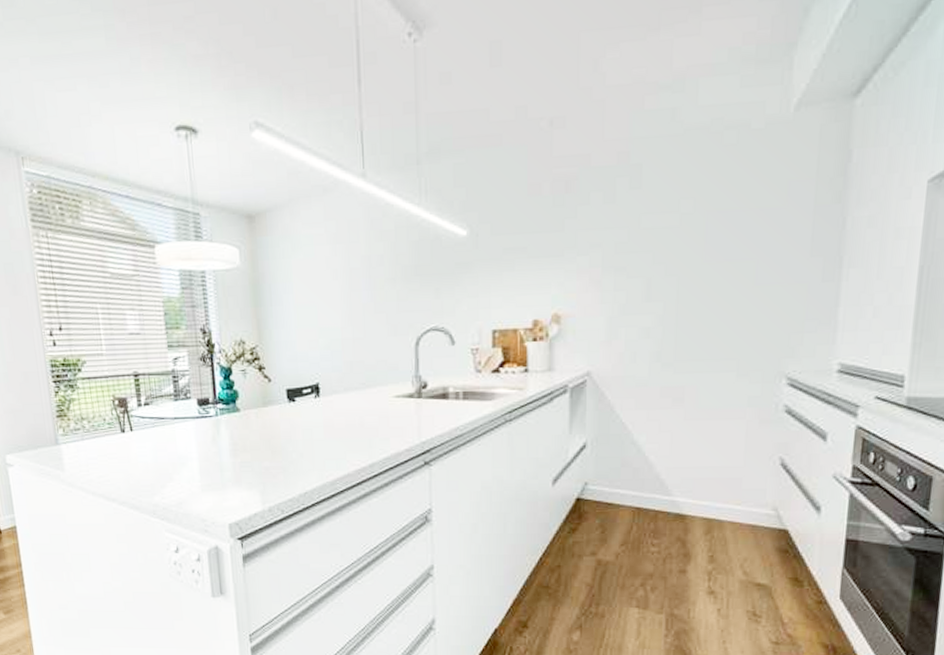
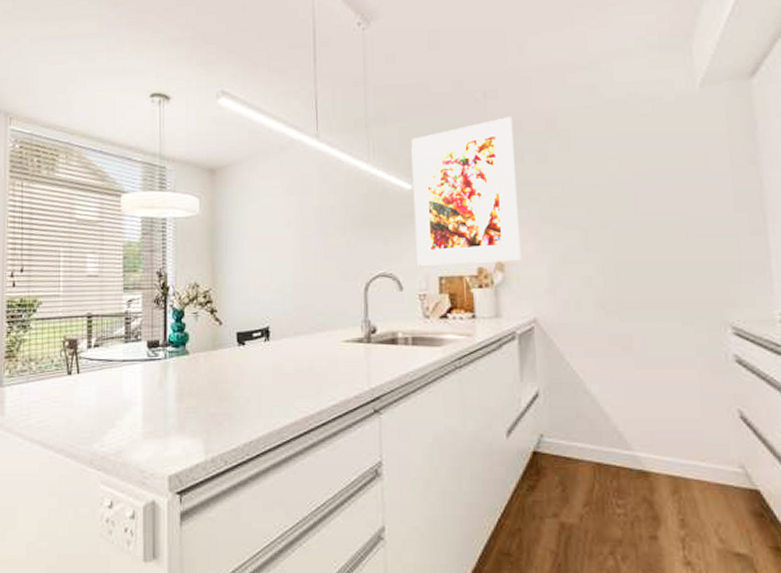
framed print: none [467,149,580,319] -> present [411,117,521,266]

